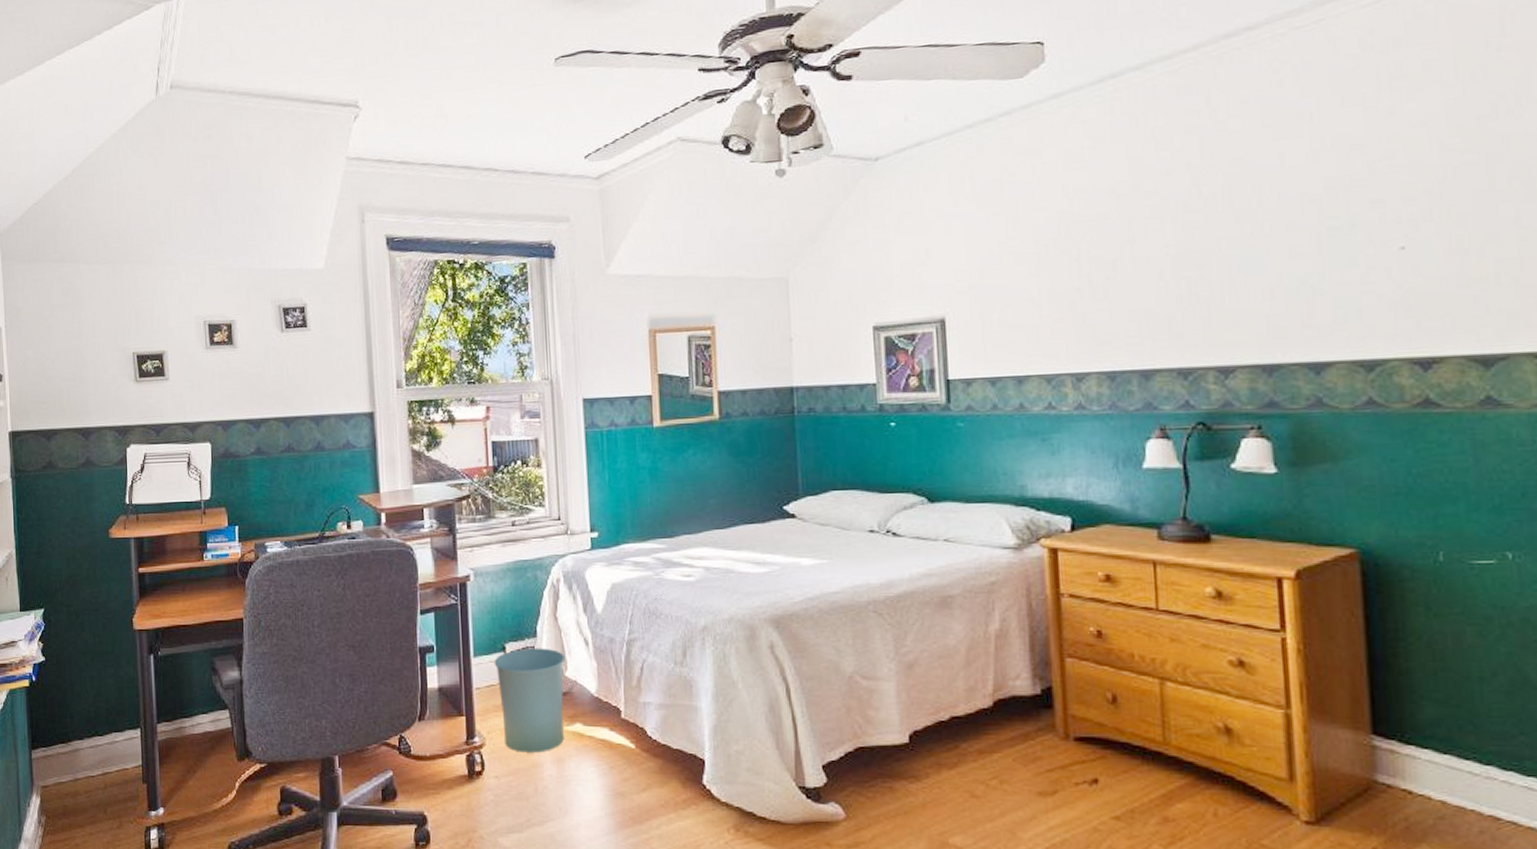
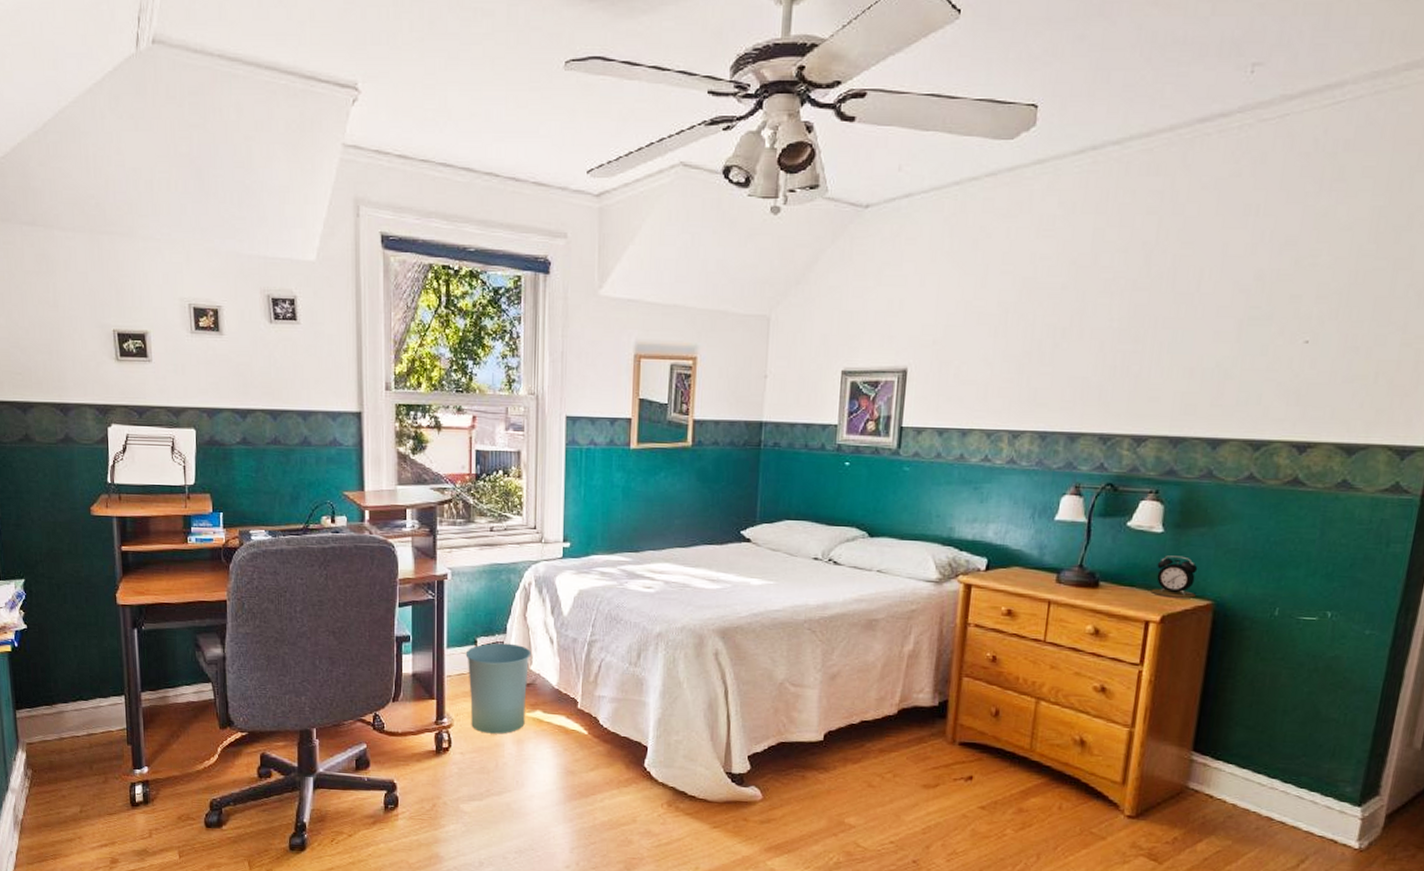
alarm clock: none [1276,498,1334,548] -> present [1150,555,1198,598]

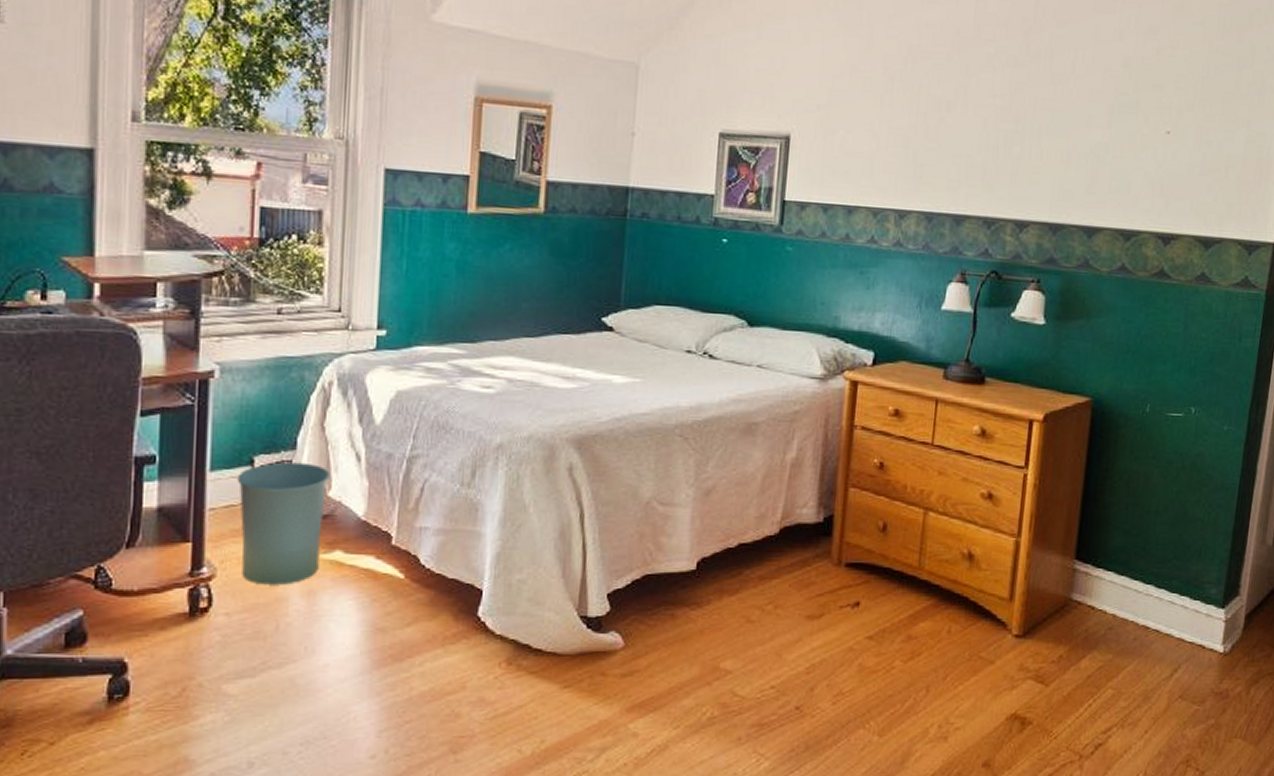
alarm clock: present [1150,555,1198,598] -> none [1034,349,1077,395]

